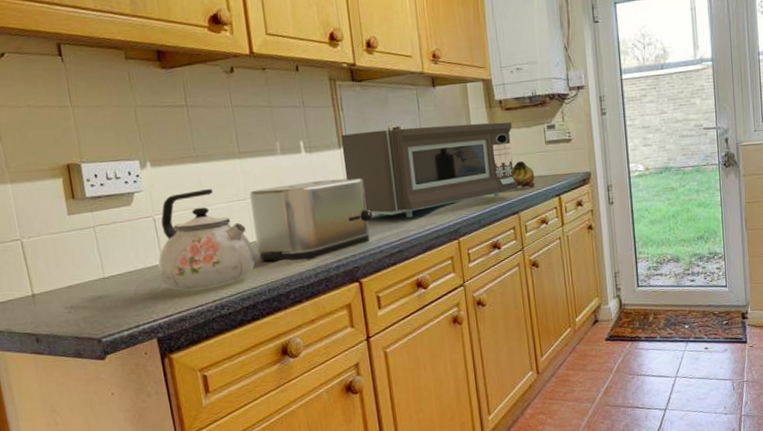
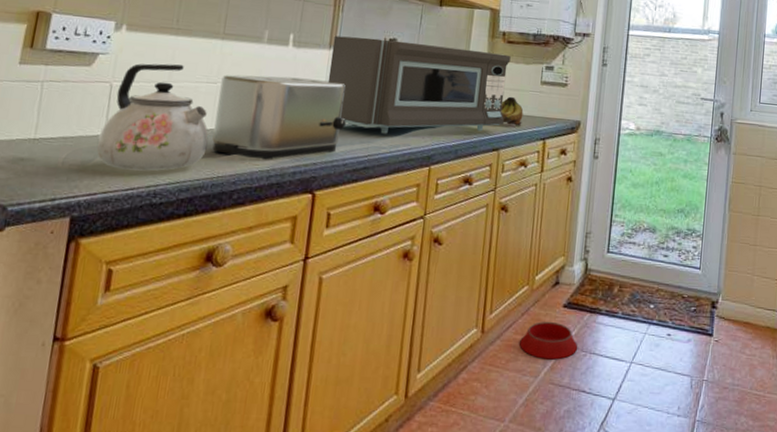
pet bowl: none [573,354,626,387] -> present [519,322,578,360]

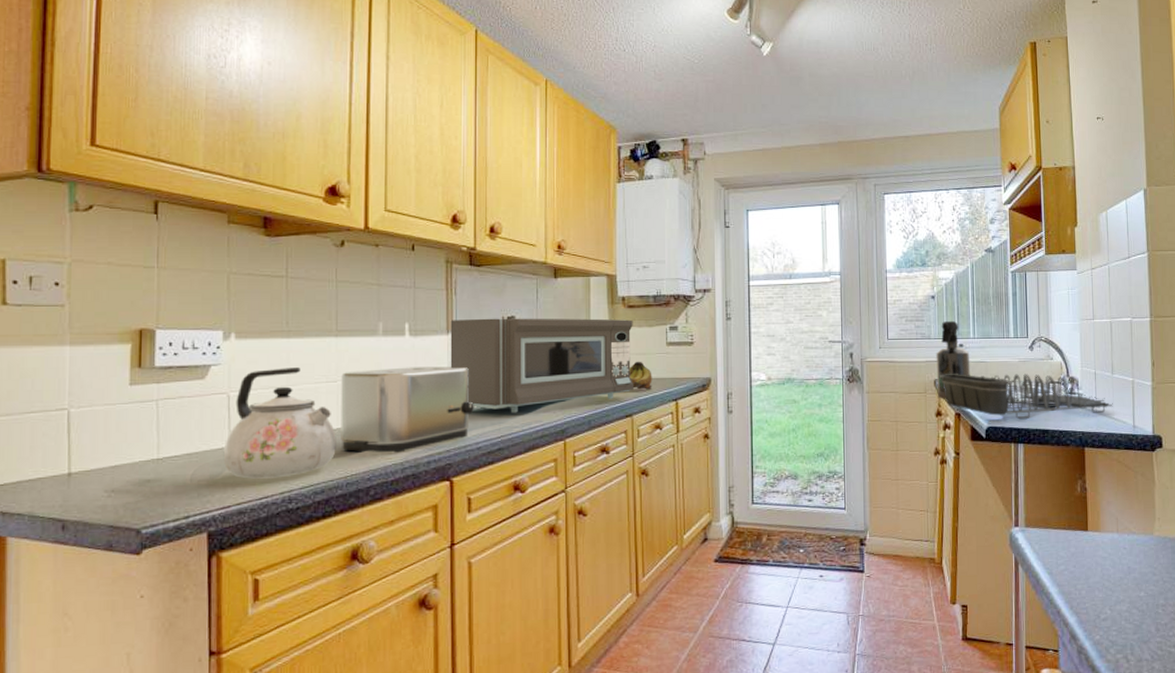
pet bowl: present [519,322,578,360] -> none [676,578,734,614]

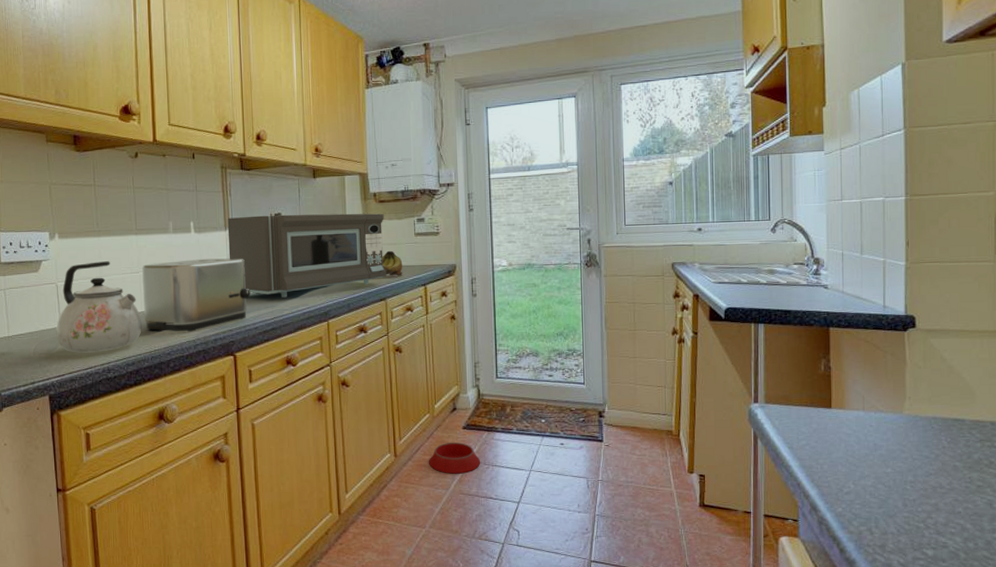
pet bowl: none [676,578,734,614] -> present [429,443,481,474]
spray bottle: present [936,320,971,399] -> none [674,205,709,282]
dish rack: present [939,374,1113,420] -> none [677,256,862,301]

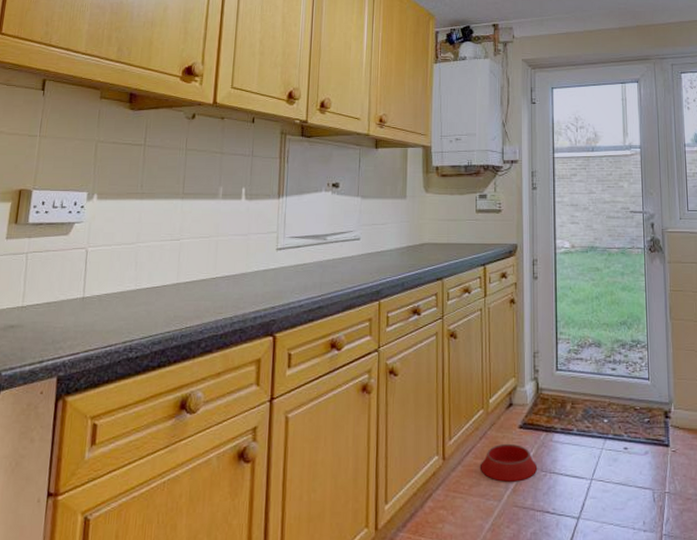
kettle: present [56,261,142,353] -> none [77,226,176,328]
toaster: present [142,258,250,332] -> none [179,228,299,308]
microwave: present [227,213,386,298] -> none [279,184,446,273]
fruit: present [382,250,403,276] -> none [441,227,462,254]

